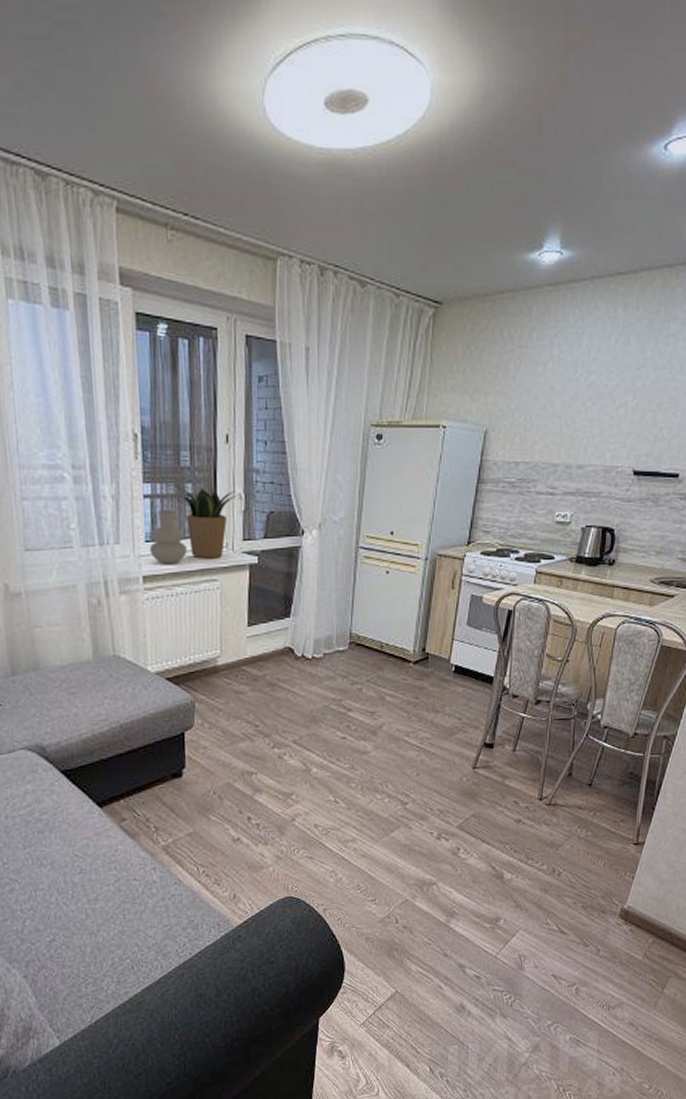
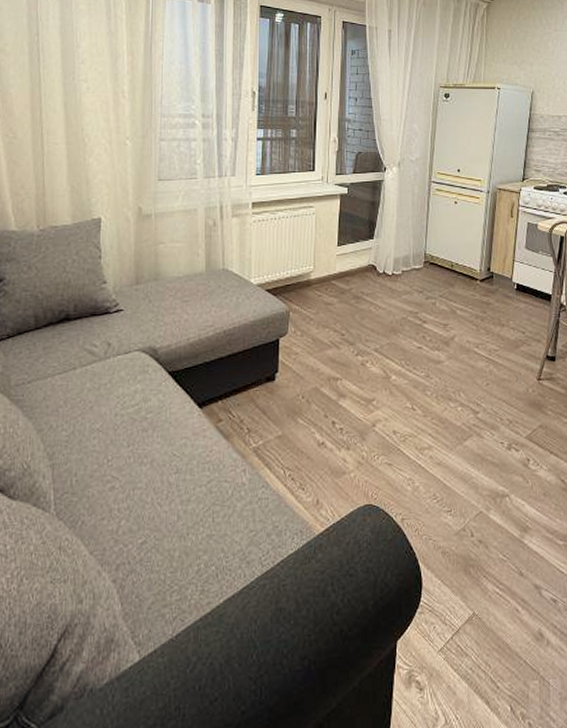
vase: present [149,509,188,565] -> none [259,149,290,193]
potted plant: present [173,485,240,559] -> none [281,130,334,189]

